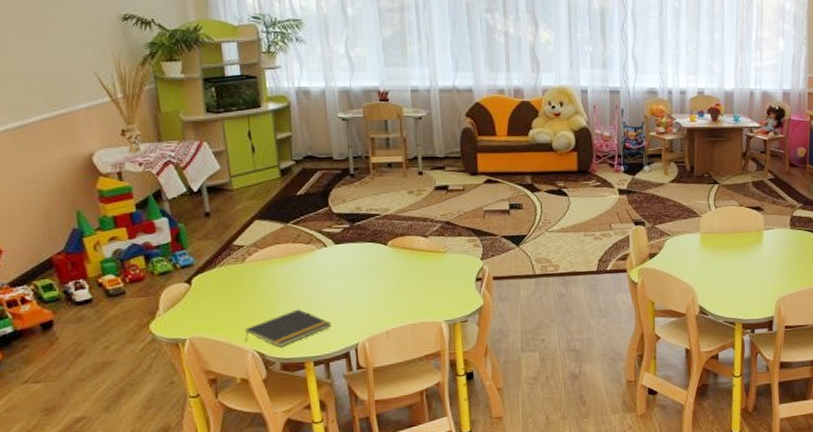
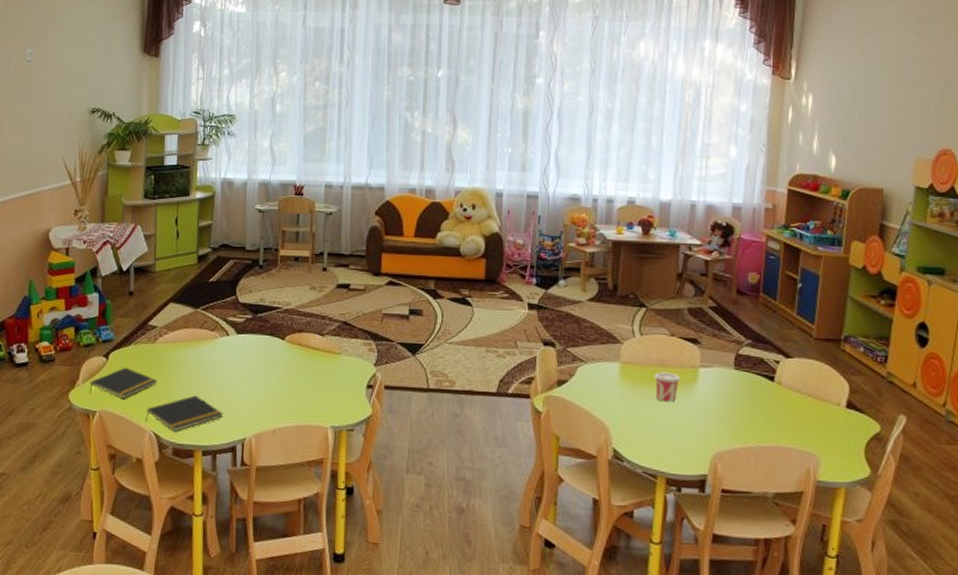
notepad: none [173,290,253,323] -> present [89,367,158,399]
cup: none [728,237,750,262] -> present [654,372,681,402]

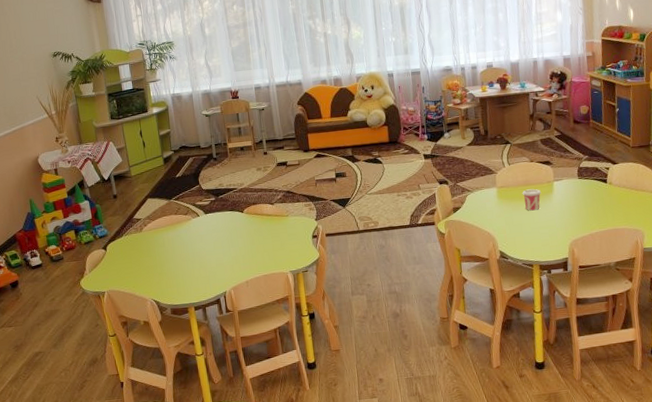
notepad: present [89,367,158,399] -> none [95,254,149,279]
notepad: present [146,395,223,432] -> none [145,266,206,297]

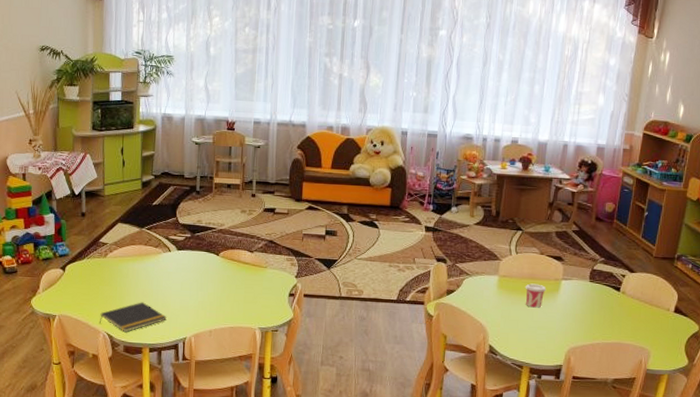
notepad: none [145,266,206,297] -> present [100,302,167,333]

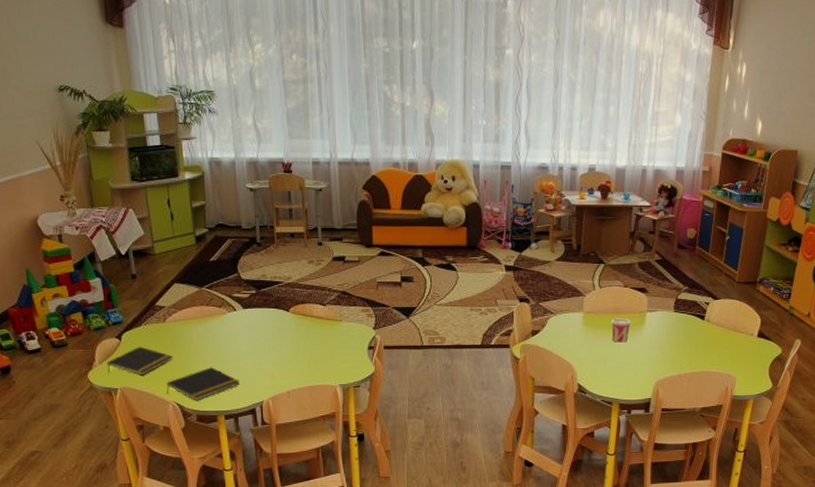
notepad: none [49,278,109,305] -> present [107,346,173,376]

